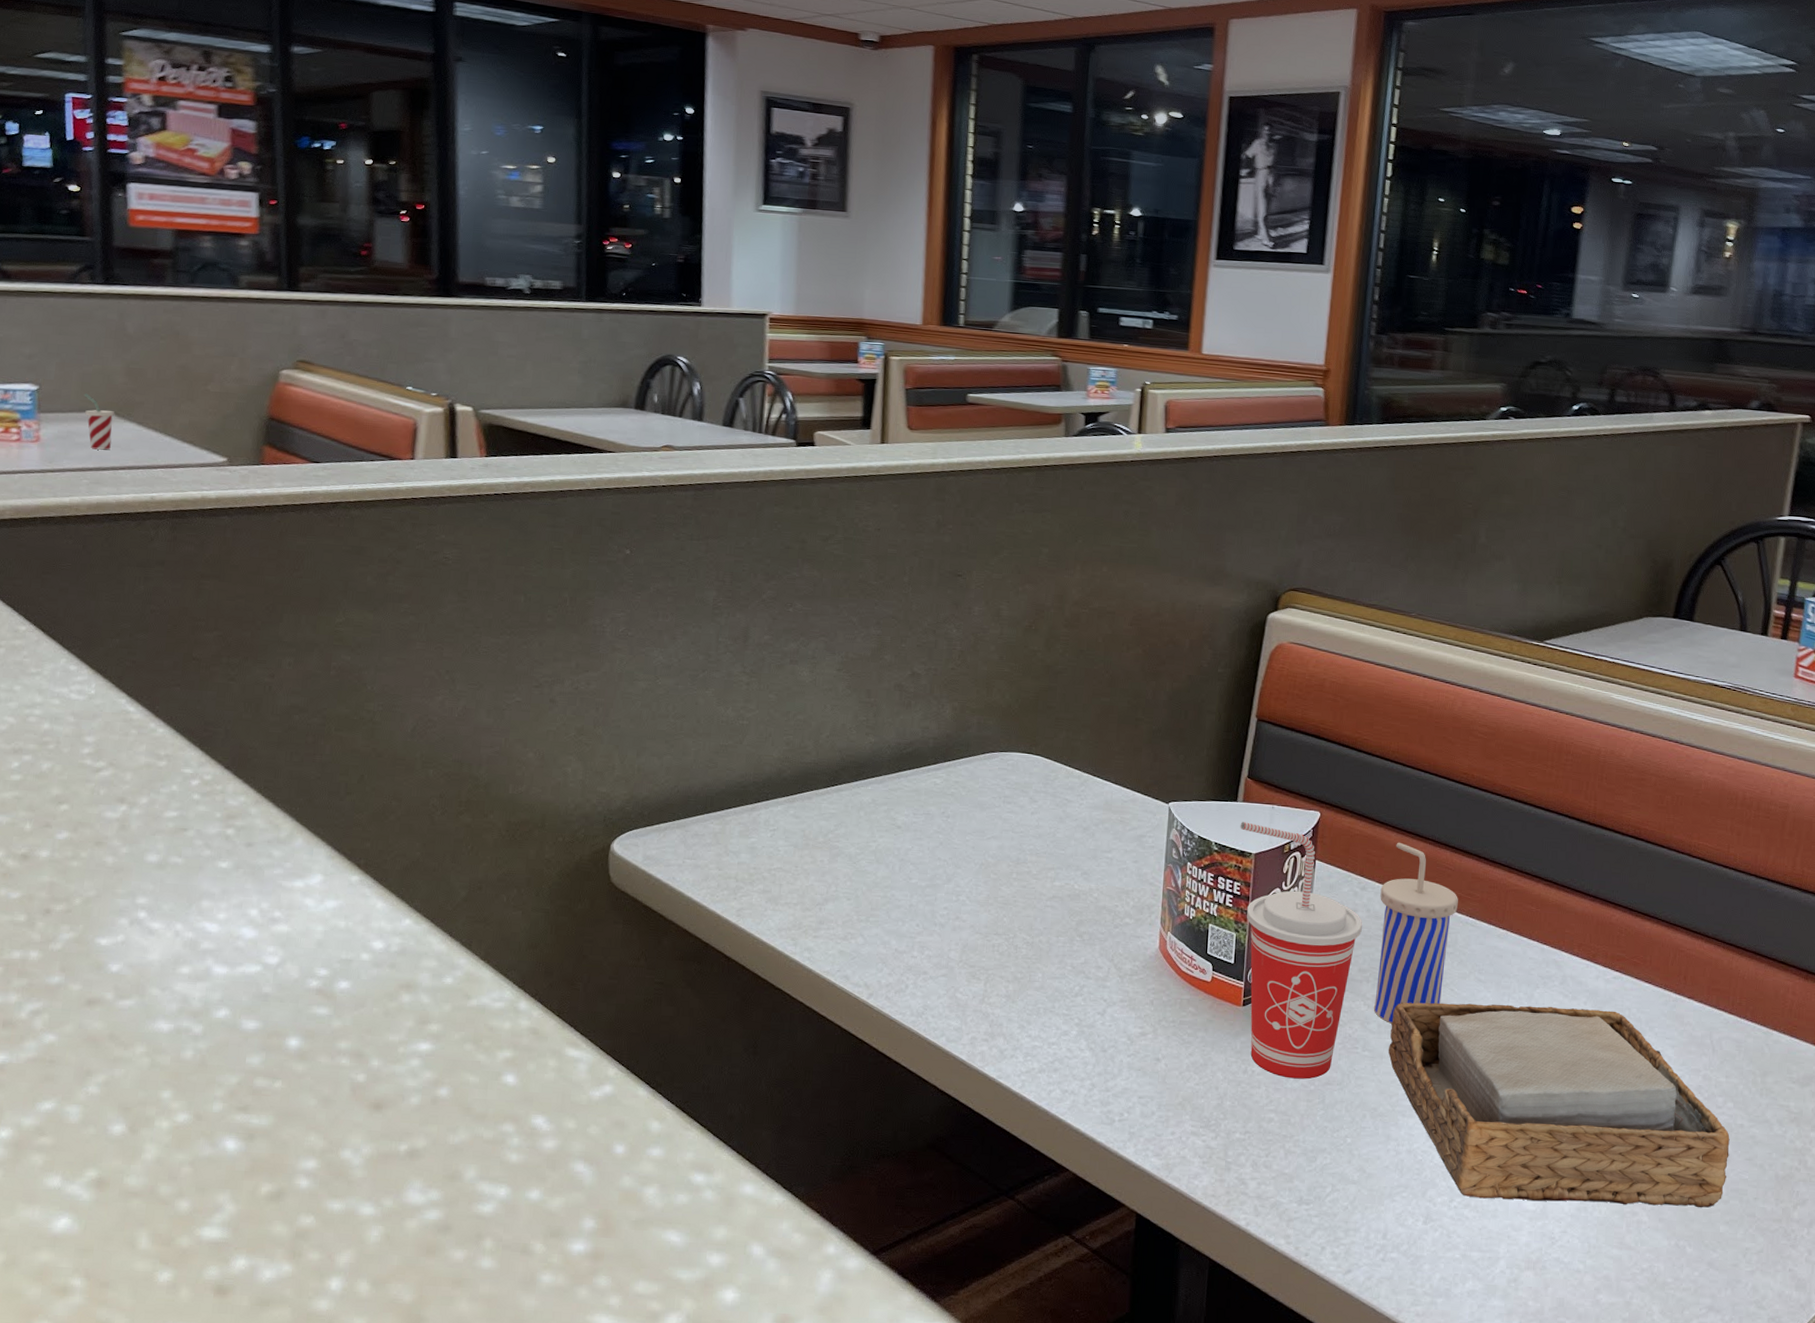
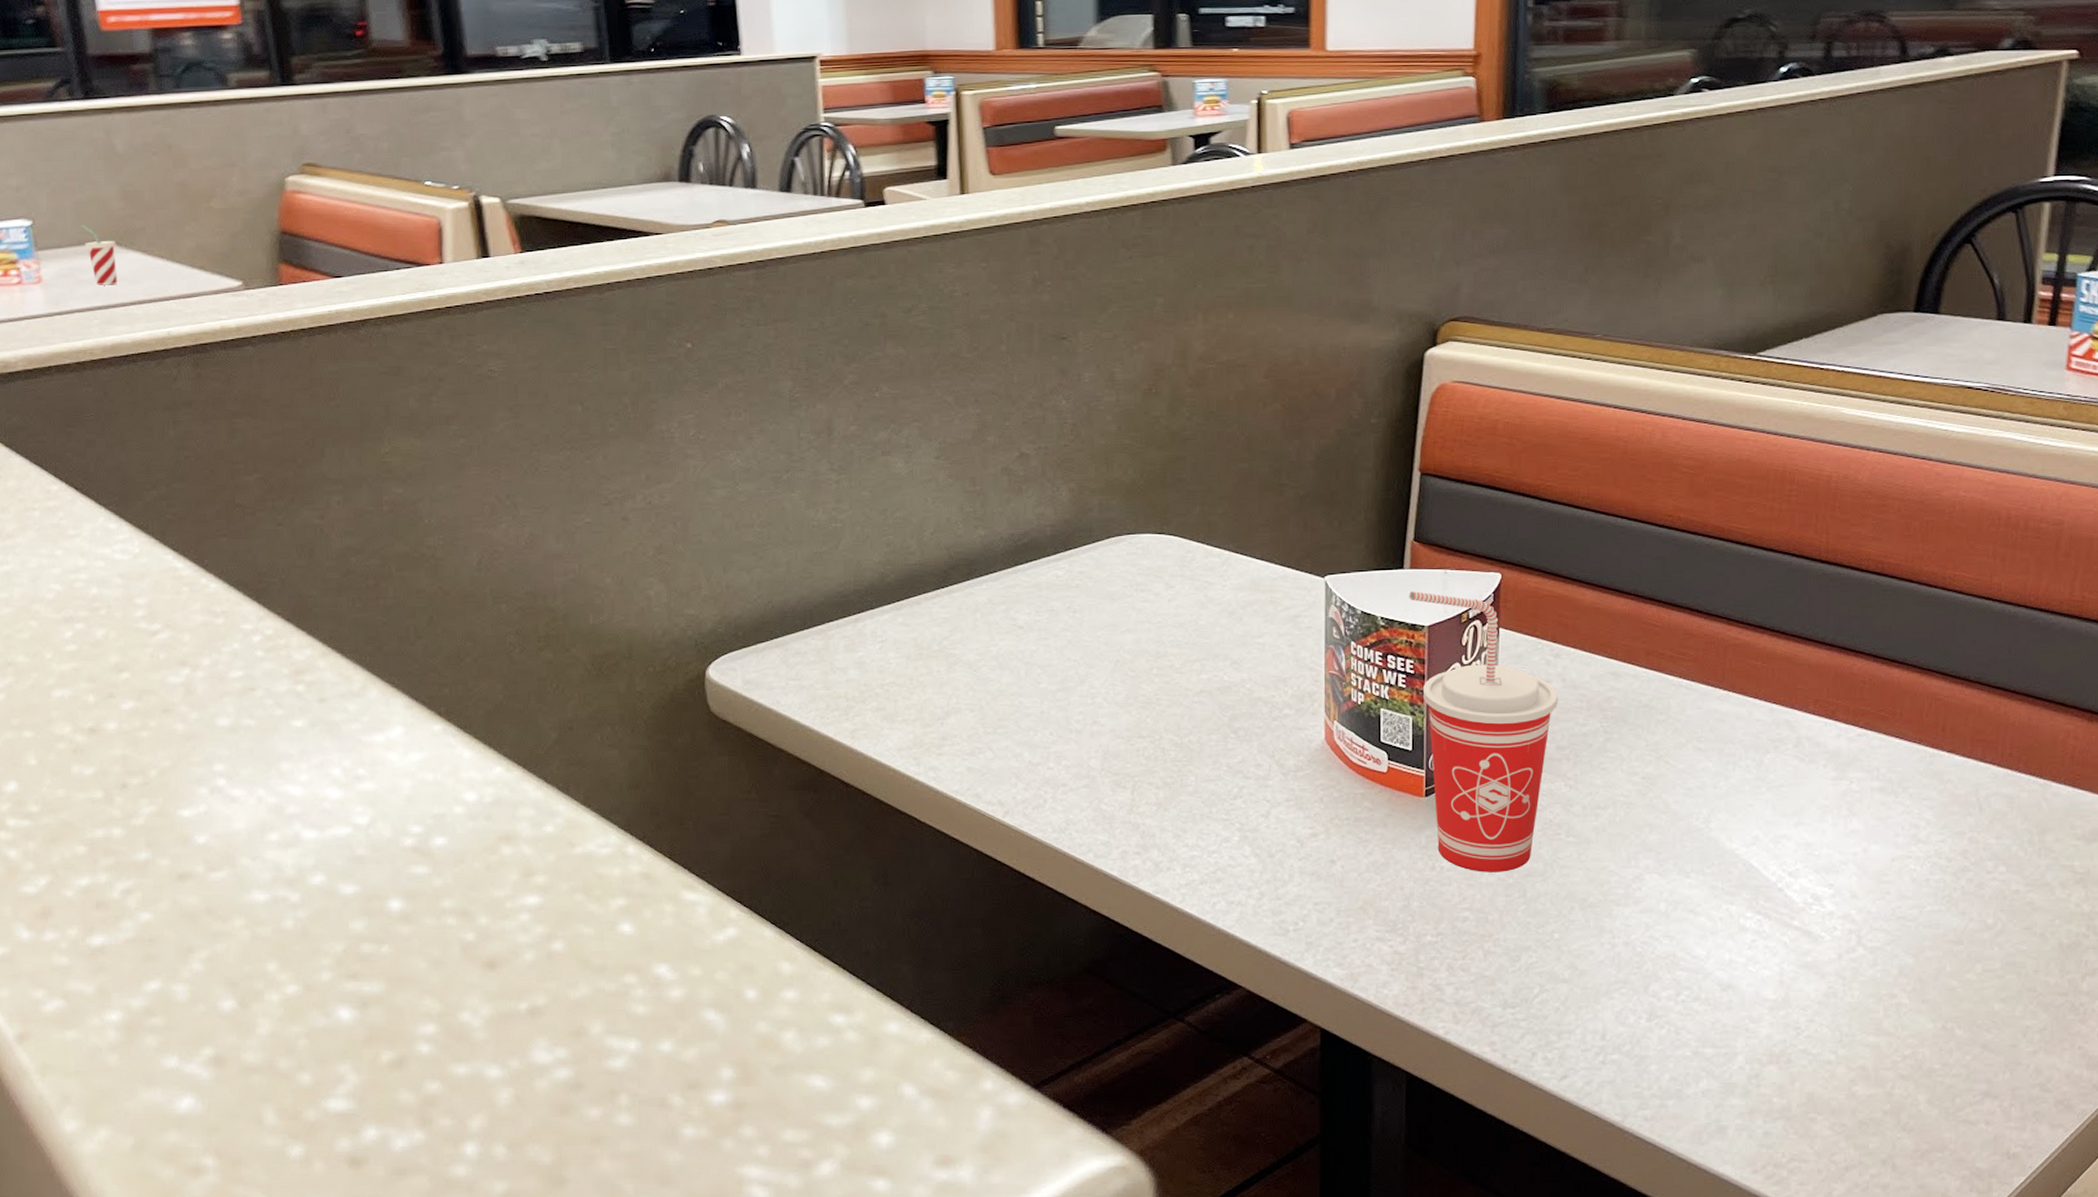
beverage cup: present [1374,842,1458,1024] -> none [1577,600,1669,805]
napkin holder: present [1389,1002,1730,1208] -> none [1597,773,2003,990]

